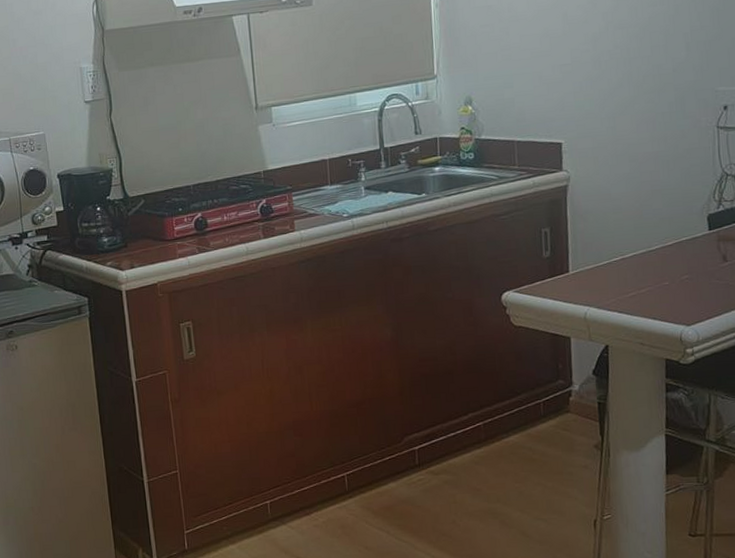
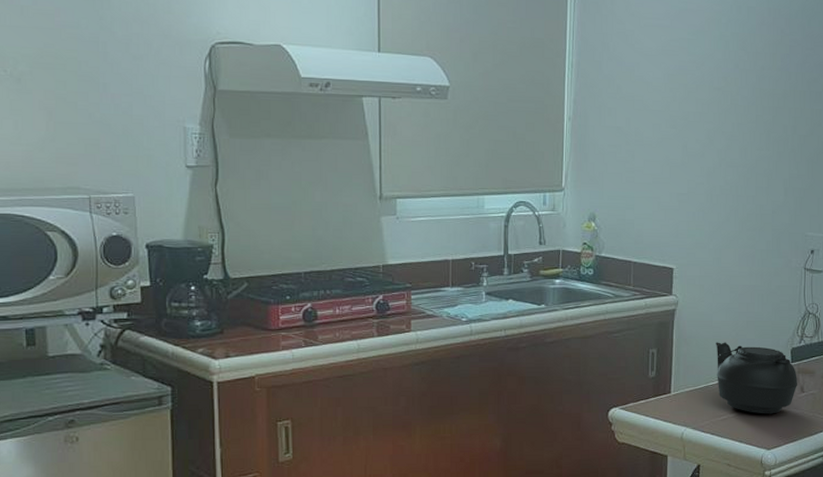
teapot: none [616,214,720,288] -> present [716,342,798,414]

